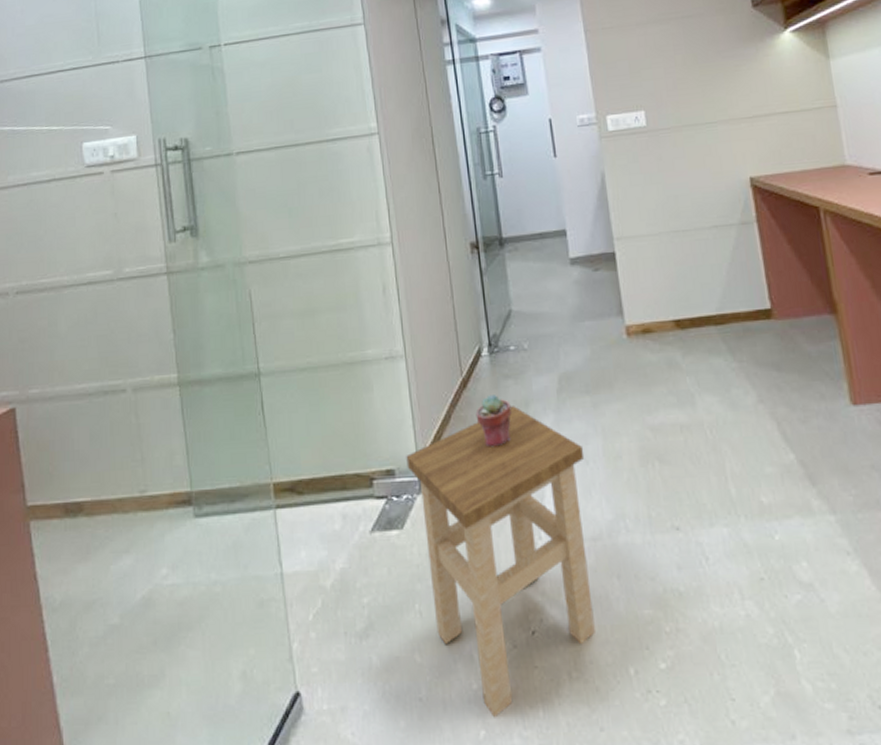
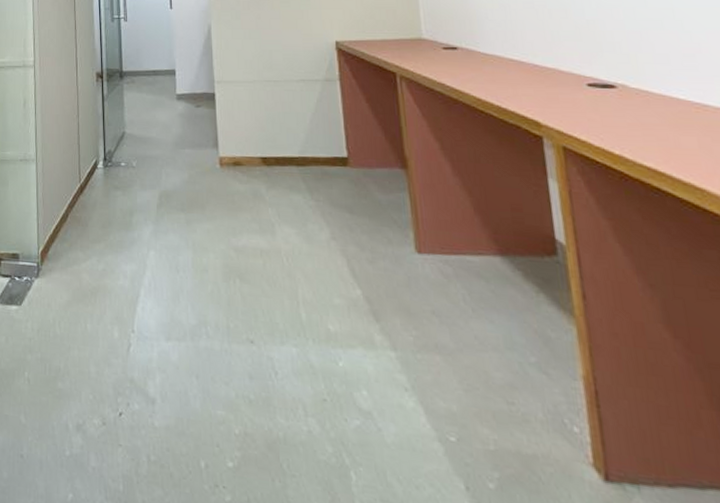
stool: present [406,406,595,718] -> none [29,213,176,485]
potted succulent: present [475,395,512,447] -> none [88,202,118,247]

